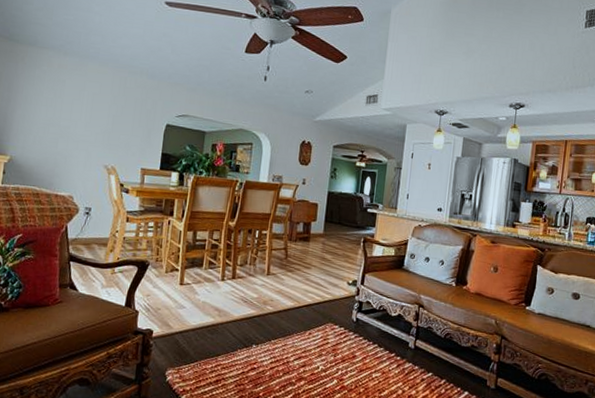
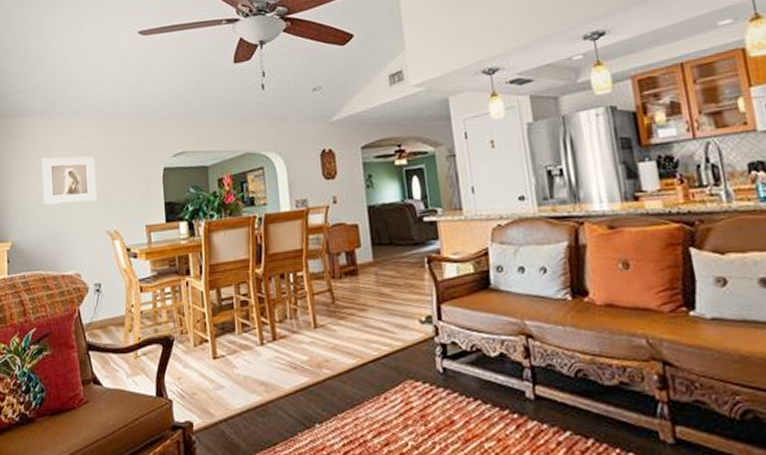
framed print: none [48,89,104,138] -> present [41,156,97,205]

